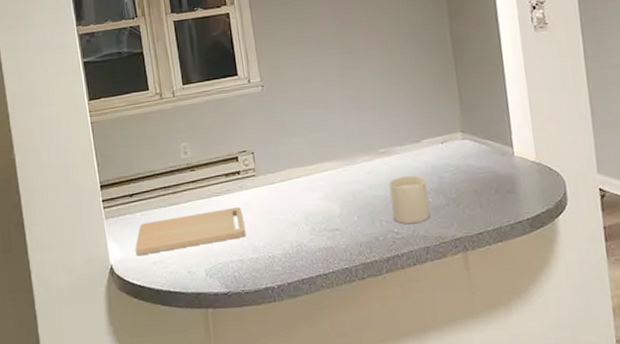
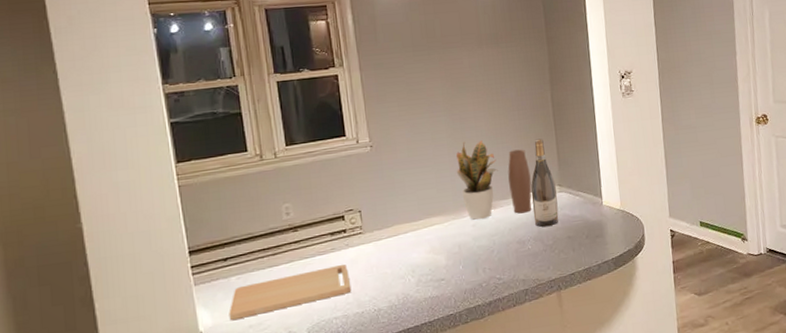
potted plant: none [348,80,393,168] -> present [456,140,498,221]
mug: present [388,175,431,224] -> none [492,226,530,270]
vase: none [403,90,432,162] -> present [507,149,532,214]
wine bottle: none [429,78,463,179] -> present [530,138,559,227]

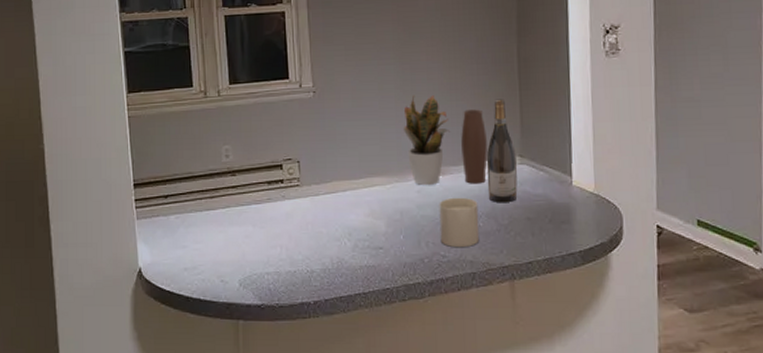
cutting board: present [229,264,352,320] -> none [166,216,285,259]
mug: none [492,226,530,270] -> present [439,197,480,248]

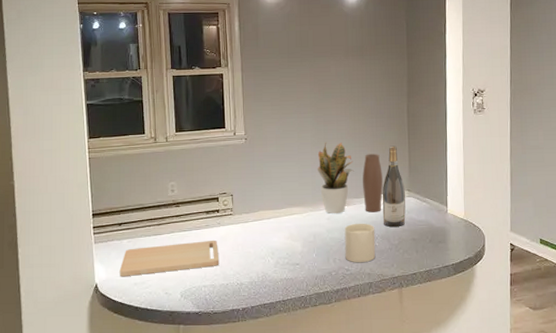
cutting board: none [166,216,285,259] -> present [119,240,220,276]

